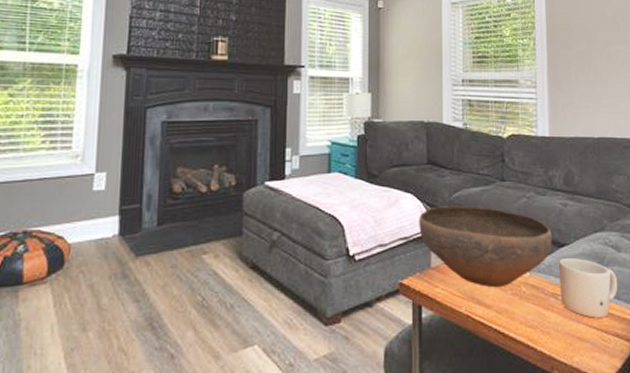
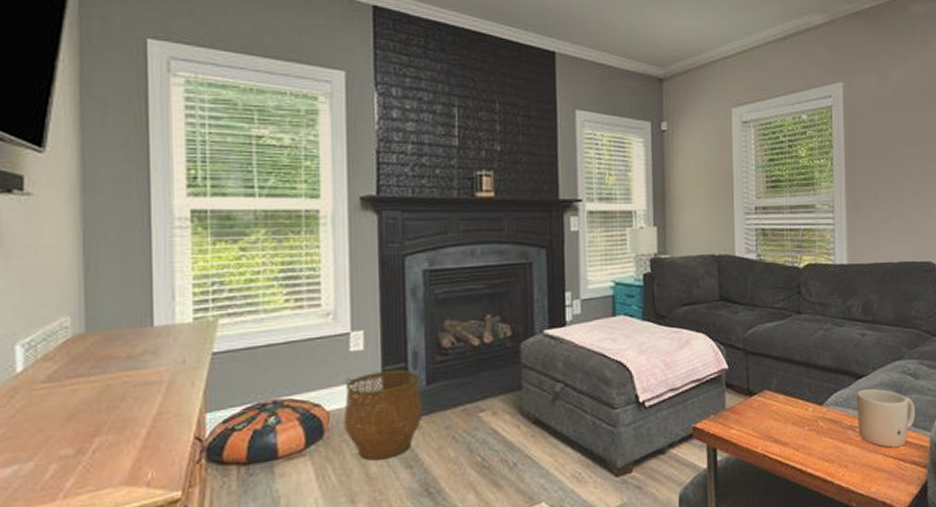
basket: none [82,209,153,292] -> present [344,369,423,461]
bowl: present [419,206,553,288] -> none [712,342,851,425]

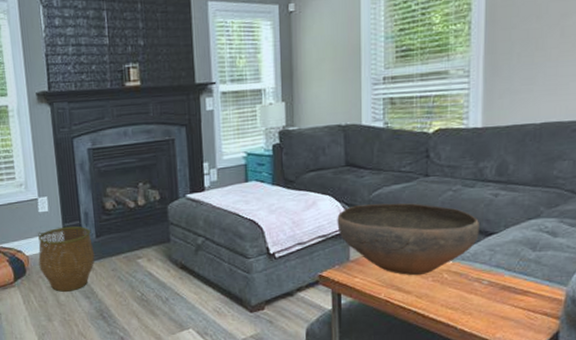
bowl: none [712,342,851,425] -> present [337,203,480,276]
mug: present [857,388,916,448] -> none [485,244,551,300]

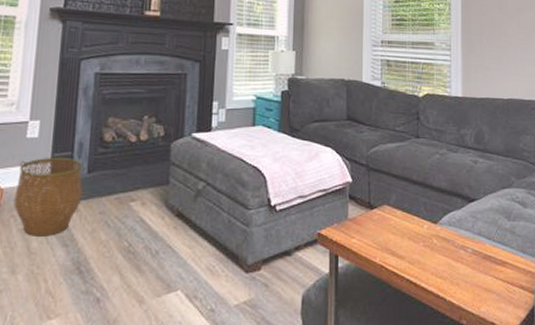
bowl: present [337,203,480,276] -> none [337,160,464,240]

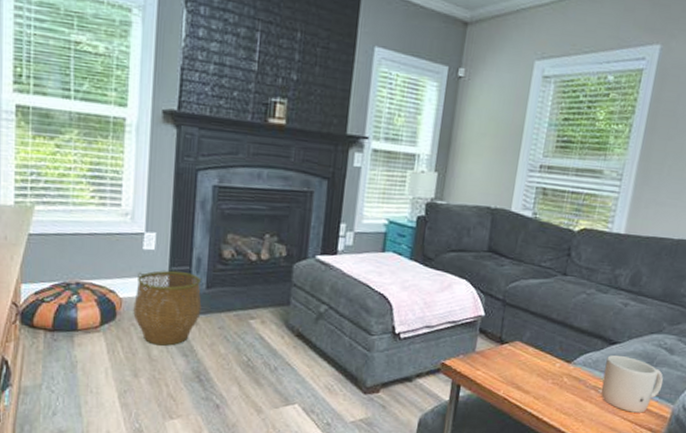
mug: none [469,212,524,271] -> present [601,354,664,413]

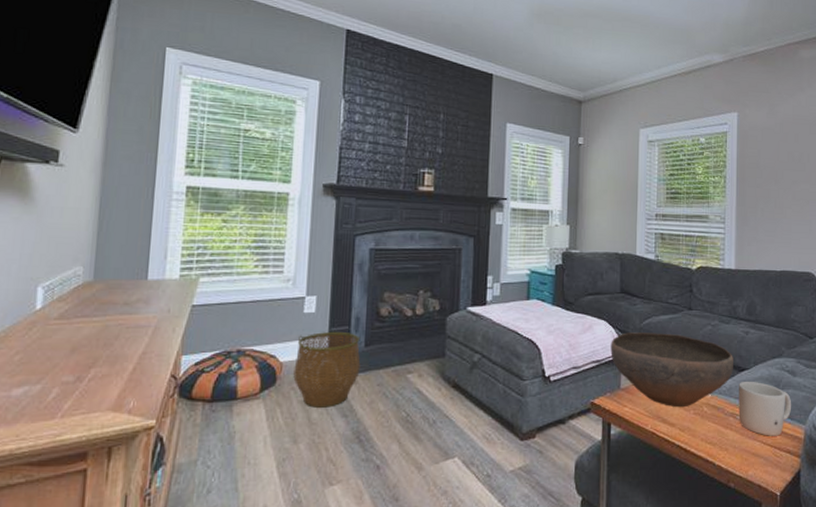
bowl: none [468,294,607,376] -> present [610,332,734,408]

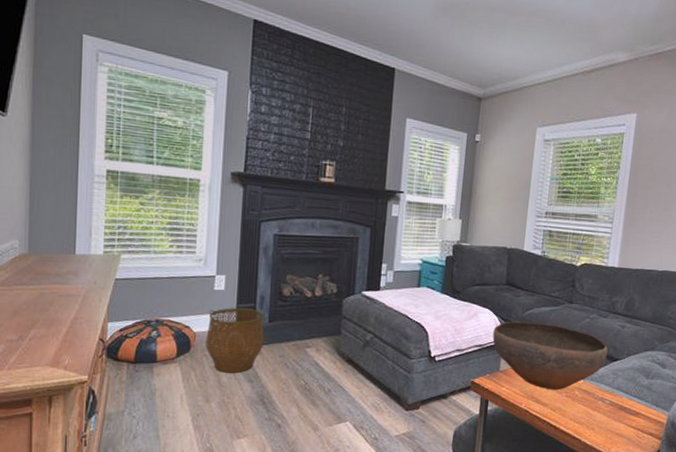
mug: present [738,381,792,436] -> none [607,370,659,420]

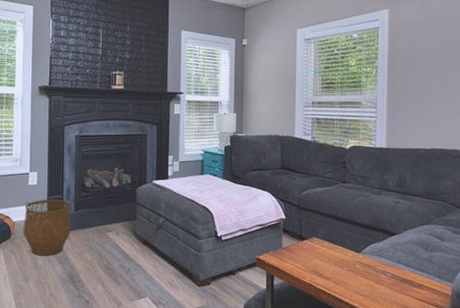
bowl: present [492,321,609,391] -> none [273,202,385,265]

